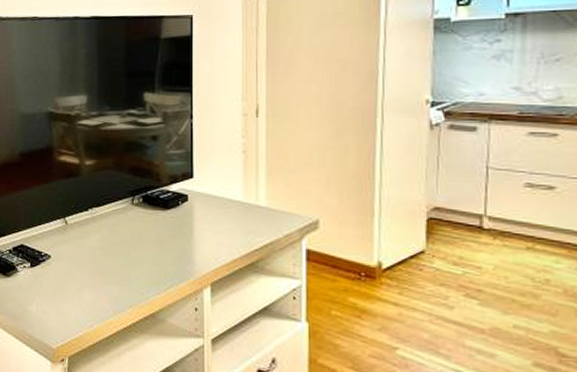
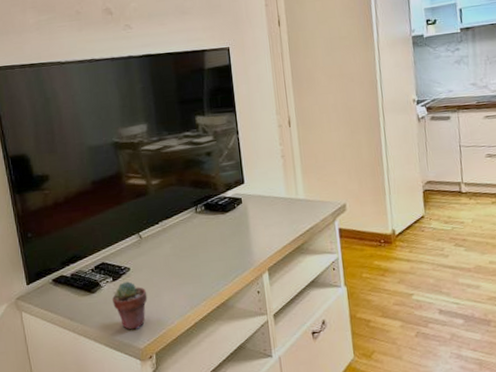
potted succulent: none [27,270,67,326] -> present [111,281,148,330]

